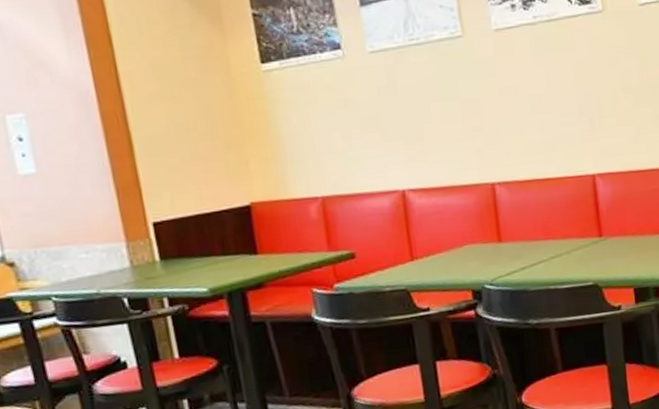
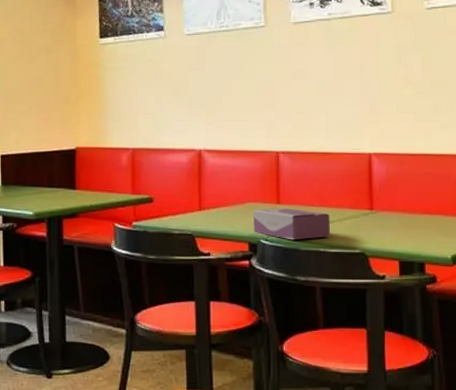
tissue box: none [473,246,560,281] -> present [253,209,330,240]

